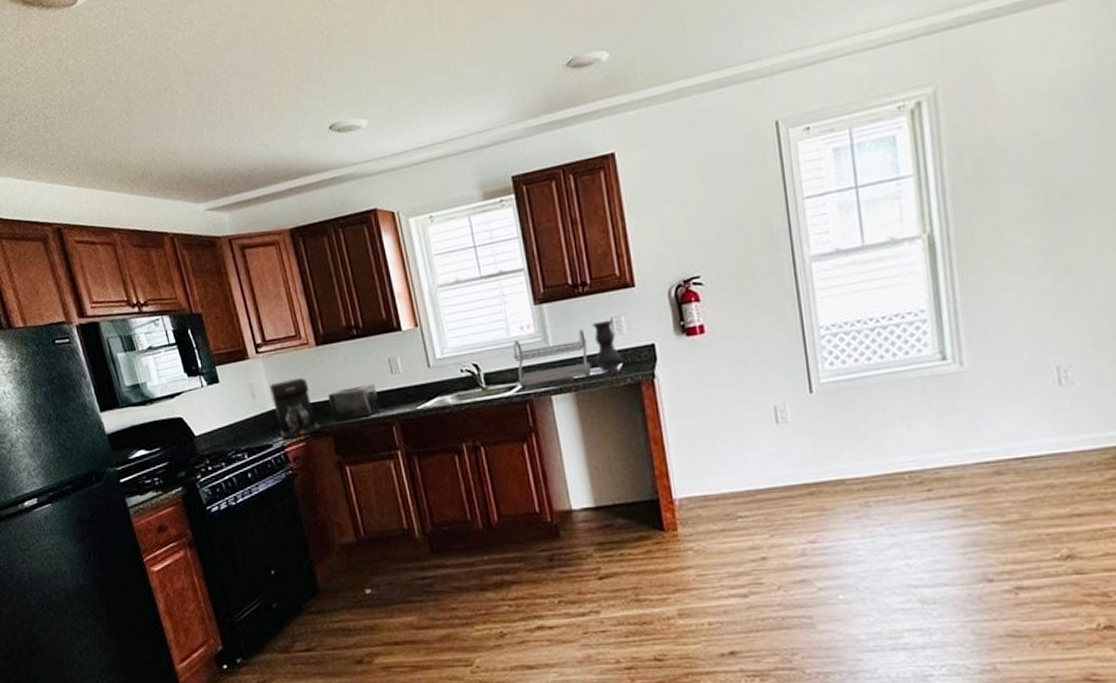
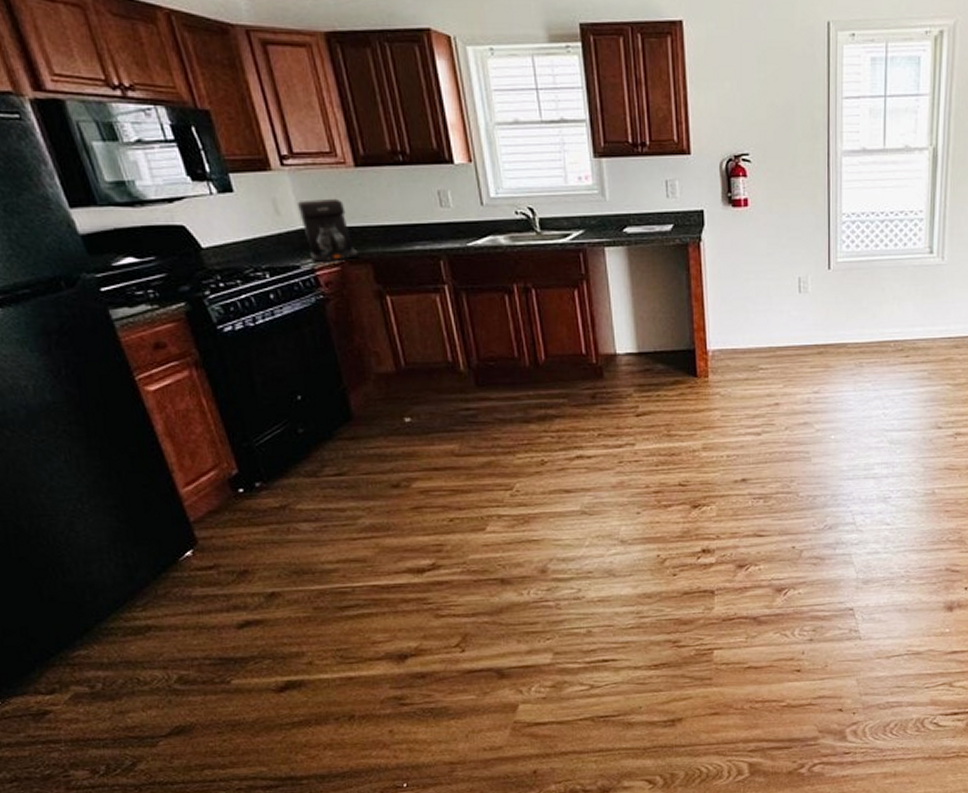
toaster: present [328,383,381,422] -> none [367,214,427,250]
dish rack: present [512,328,592,389] -> none [570,186,645,238]
vase: present [592,319,622,373] -> none [648,182,673,232]

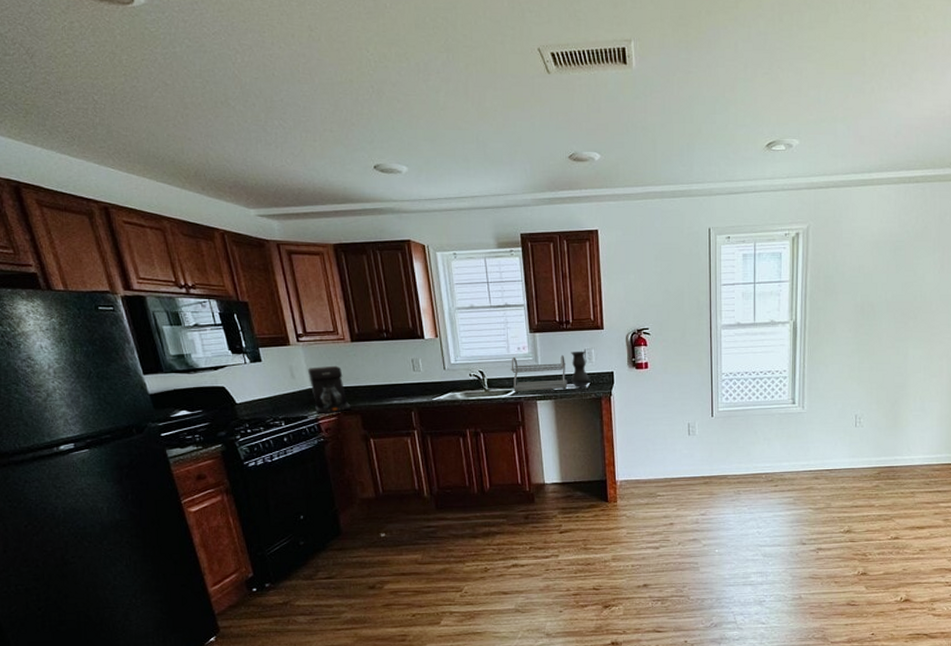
dish rack: none [570,186,645,238] -> present [511,354,568,394]
vase: none [648,182,673,232] -> present [571,351,590,389]

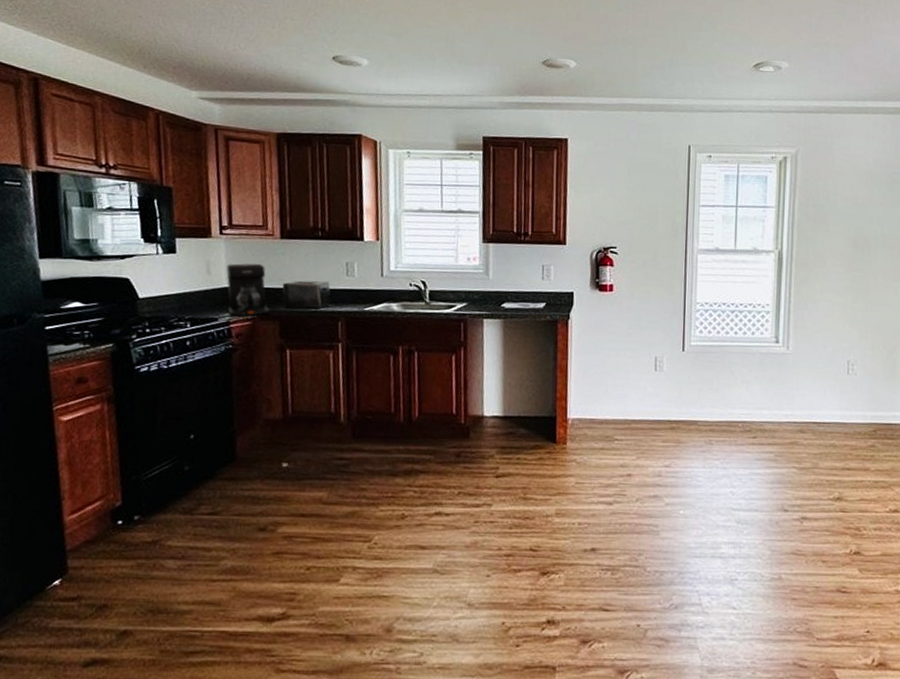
toaster: none [359,377,403,404] -> present [282,280,331,310]
dish rack: present [511,354,568,394] -> none [457,267,521,310]
vase: present [571,351,590,389] -> none [525,266,546,309]

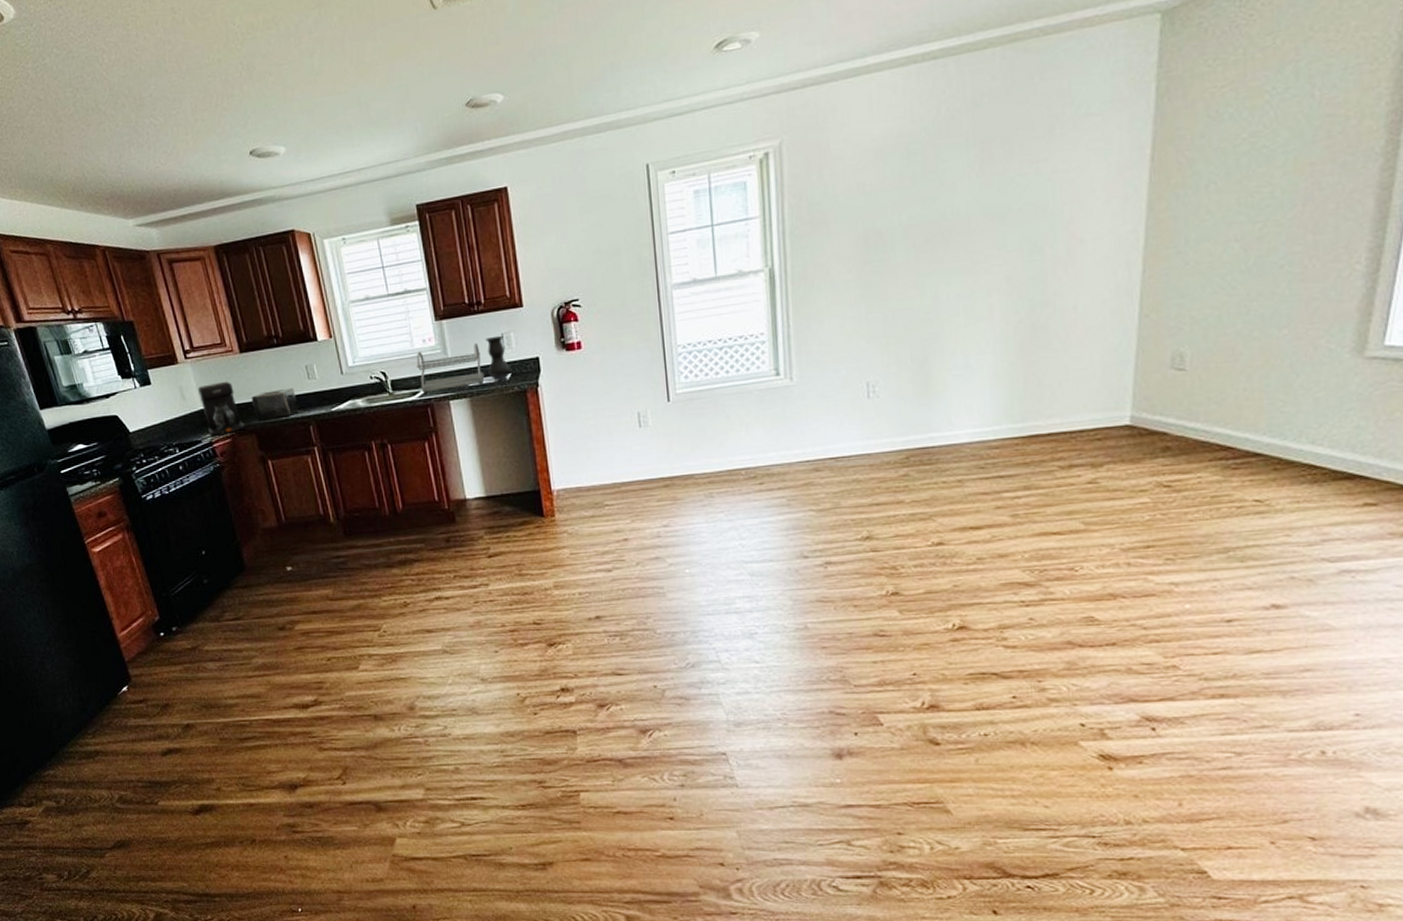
dish rack: none [457,267,521,310] -> present [416,342,485,395]
vase: none [525,266,546,309] -> present [485,335,511,382]

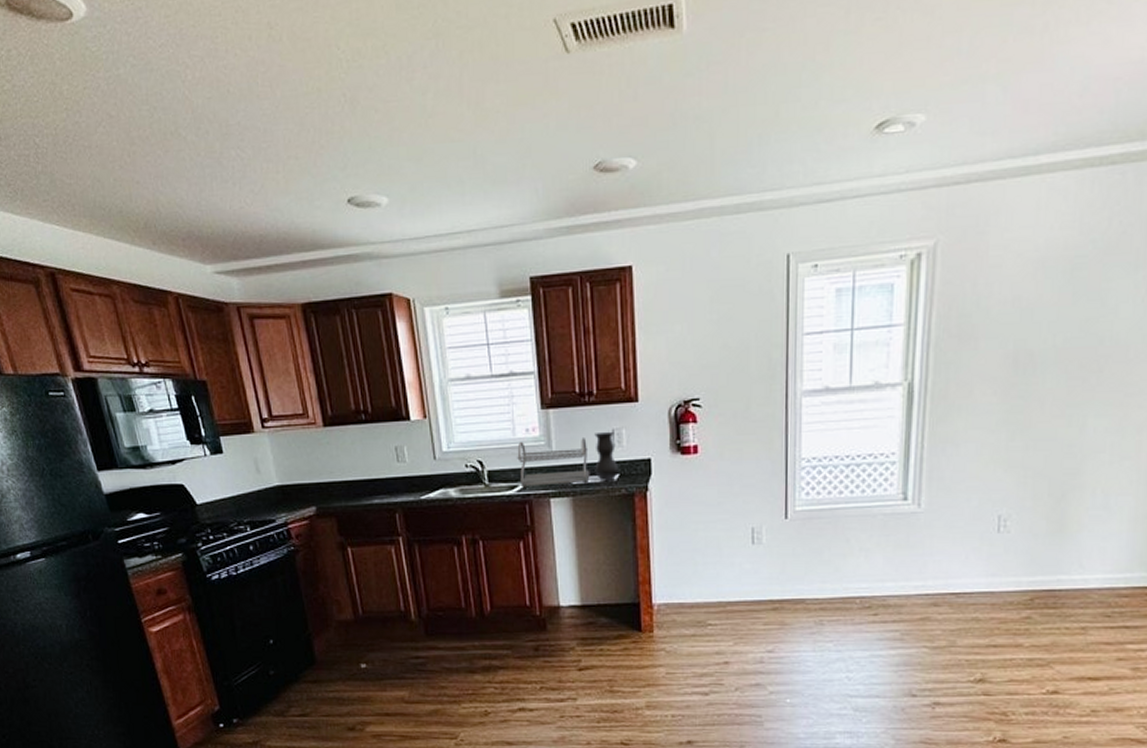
coffee maker: present [197,381,245,437] -> none [274,456,325,517]
toaster: present [251,387,299,421] -> none [333,469,385,504]

